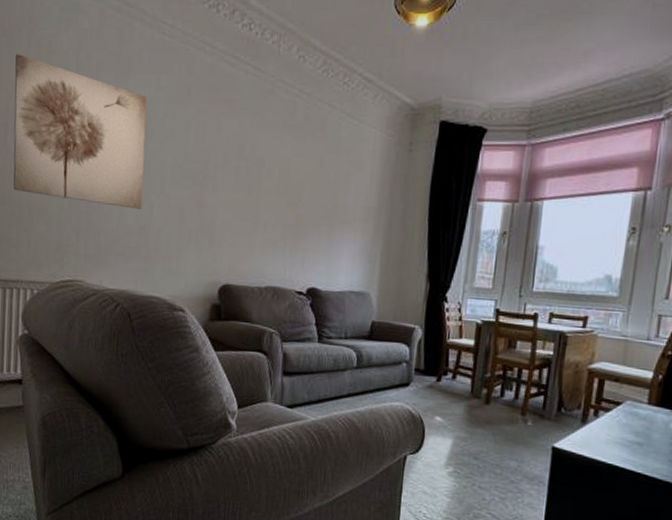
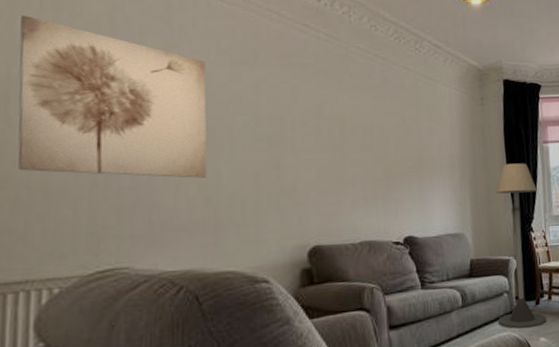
floor lamp: none [391,221,460,405] -> present [495,163,547,330]

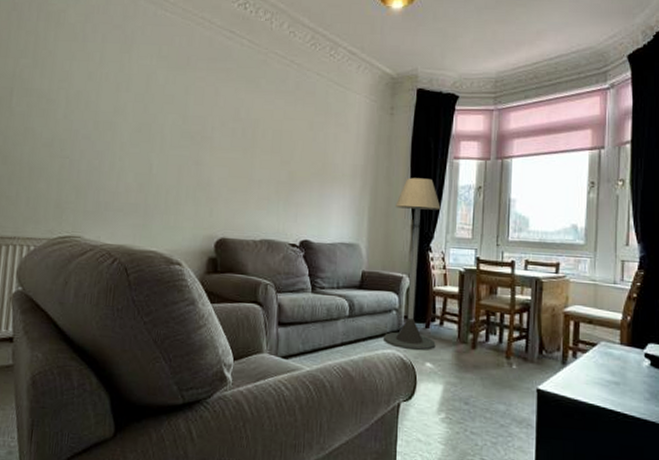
wall art: present [18,15,207,178] -> none [15,26,149,168]

